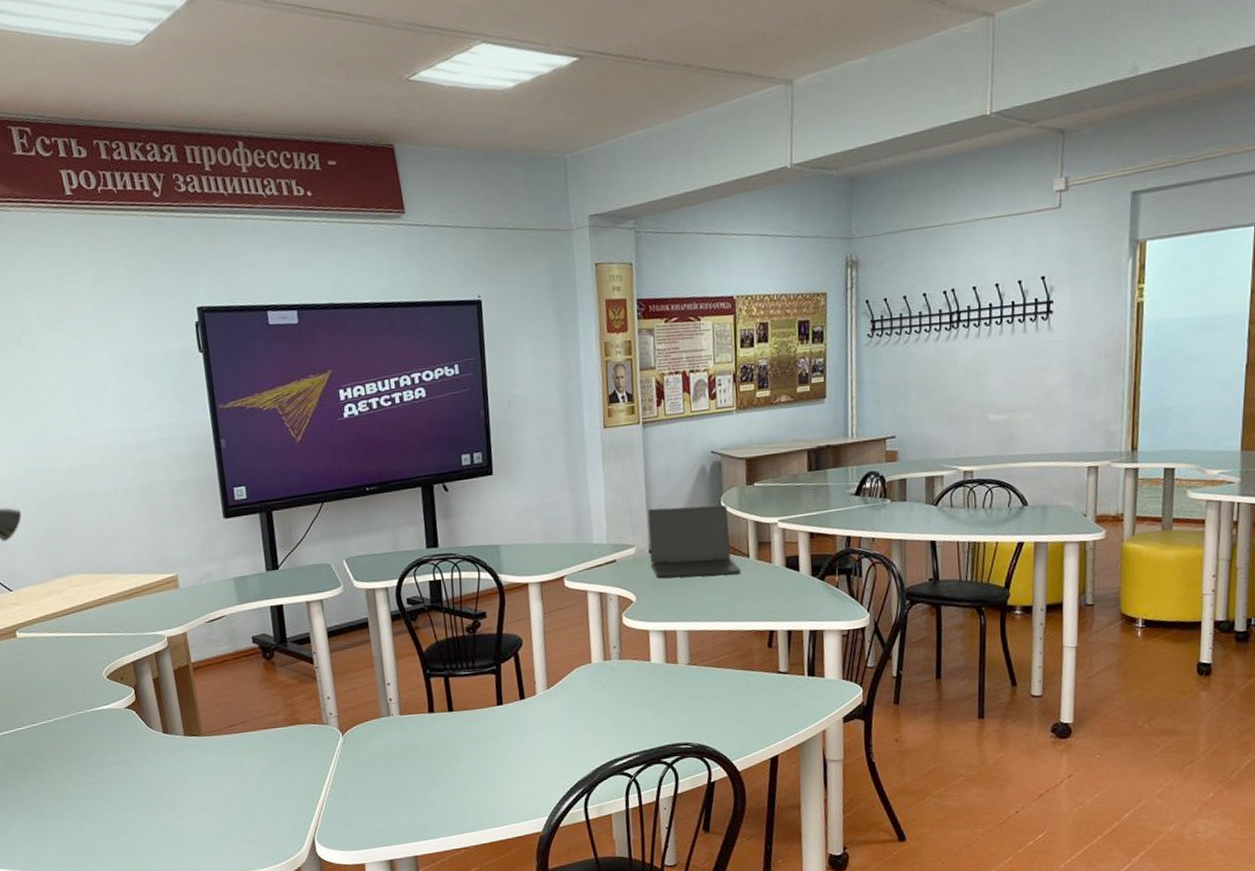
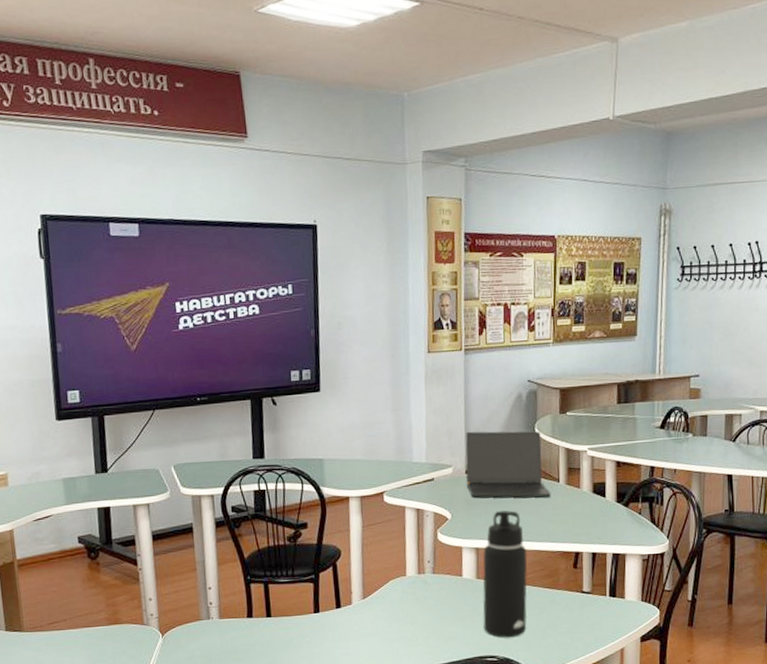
water bottle: none [671,589,722,724] -> present [482,510,528,638]

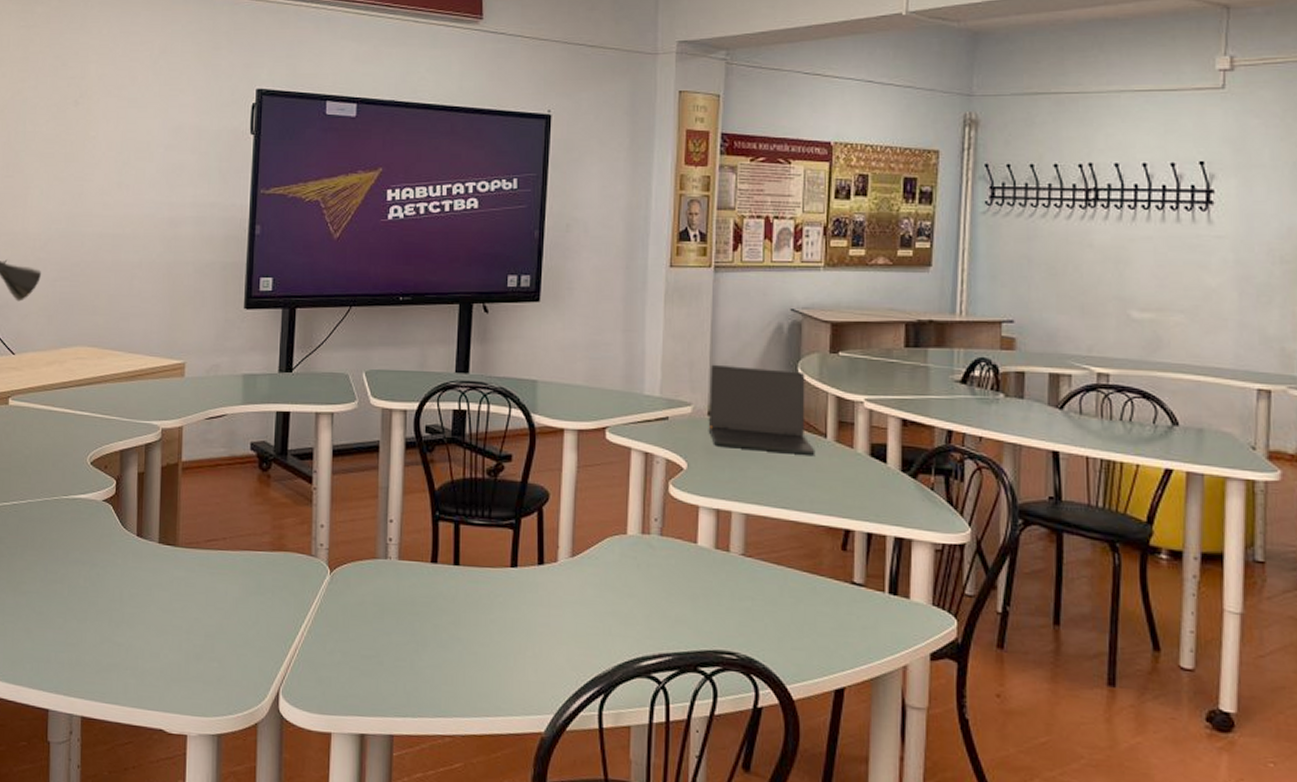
water bottle: present [482,510,528,638] -> none [721,466,782,631]

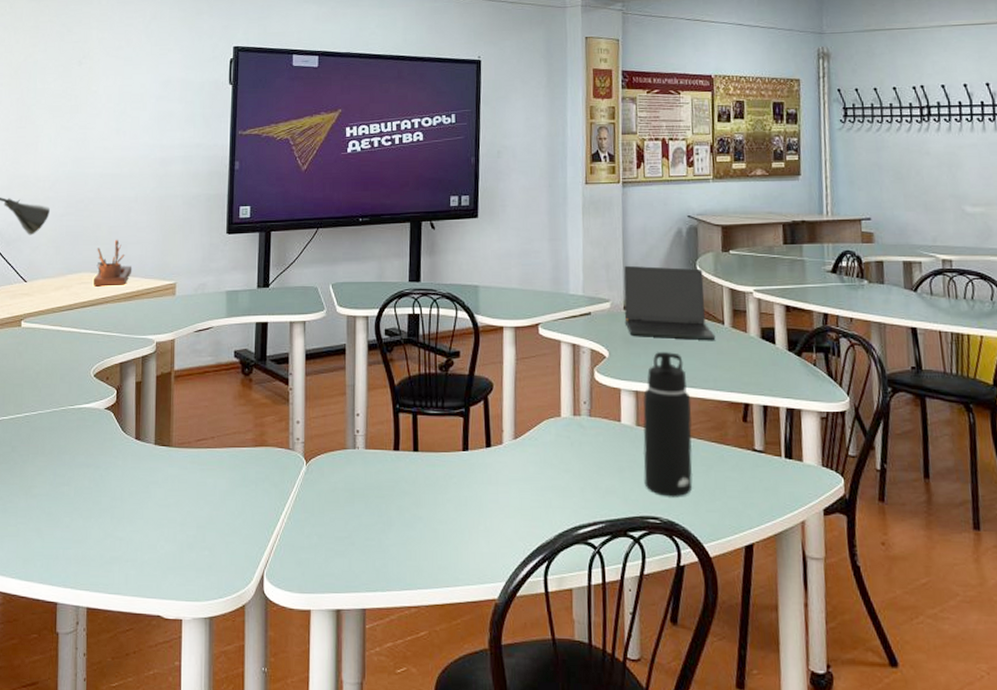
desk organizer: none [89,310,135,364] -> present [92,239,133,287]
water bottle: none [721,466,782,631] -> present [642,352,693,497]

